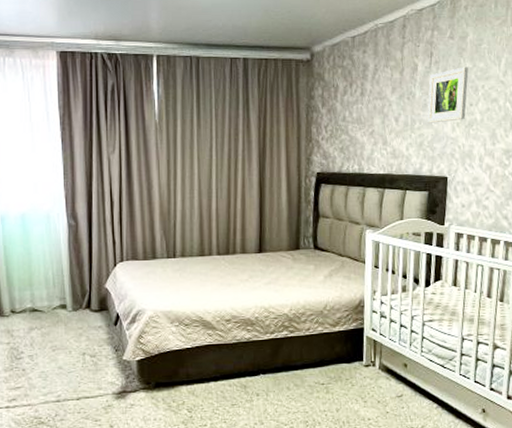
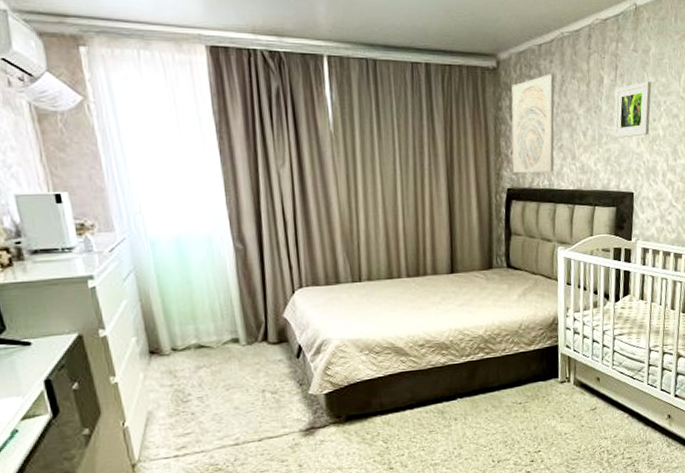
wall art: none [322,63,367,158] -> present [511,74,555,173]

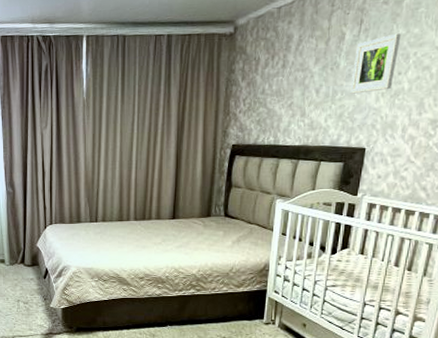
wall art: present [511,74,555,173] -> none [239,34,291,130]

